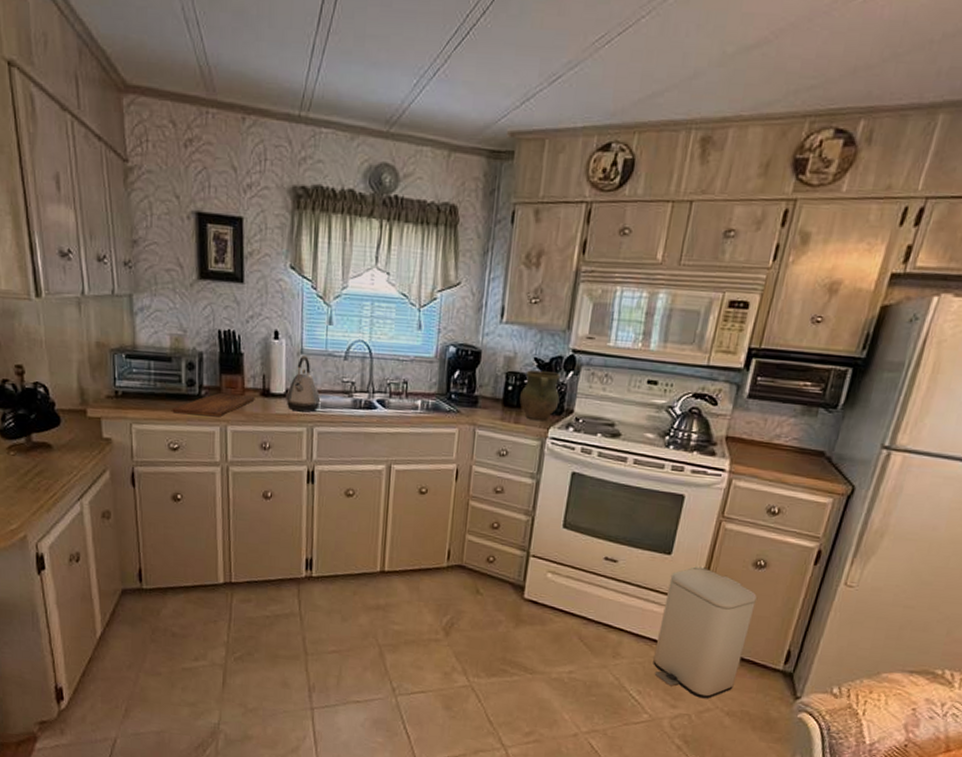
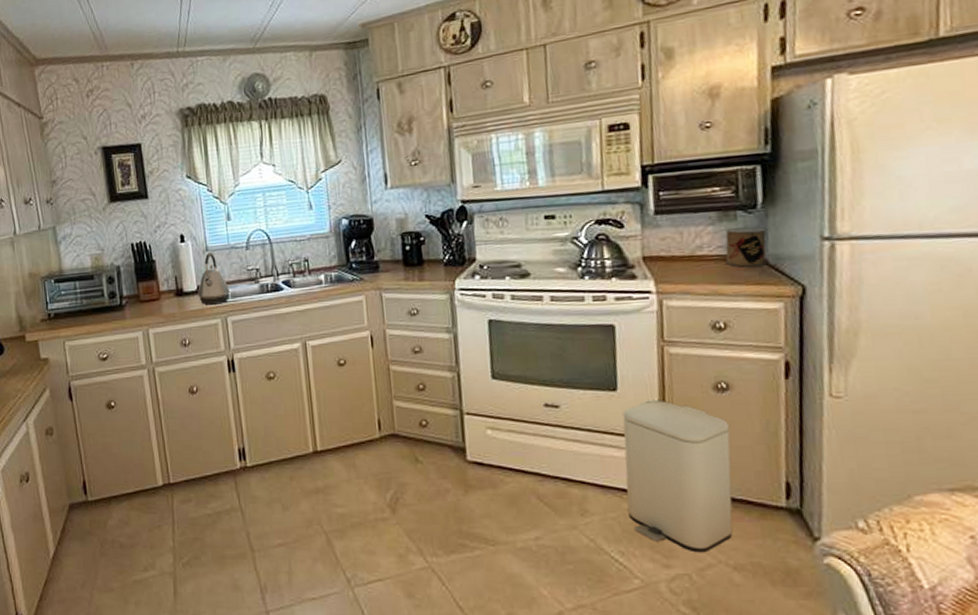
cutting board: present [172,392,255,417] -> none [98,298,171,324]
ceramic jug: present [519,370,561,421] -> none [419,225,460,275]
tin can: none [796,423,839,463] -> present [725,226,766,268]

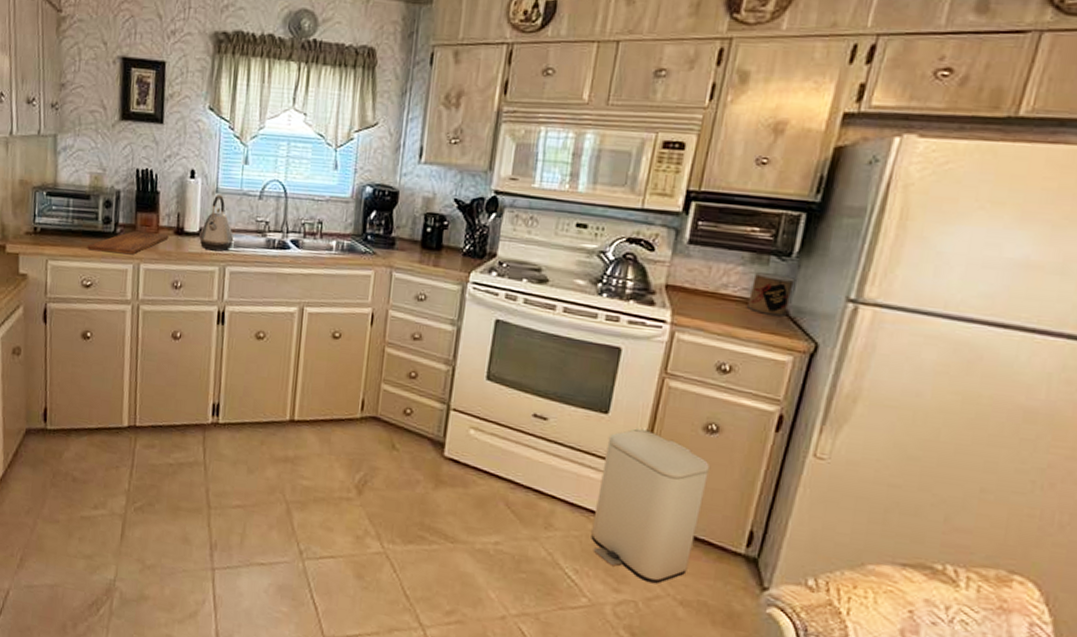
cutting board: none [98,298,171,324] -> present [87,230,169,255]

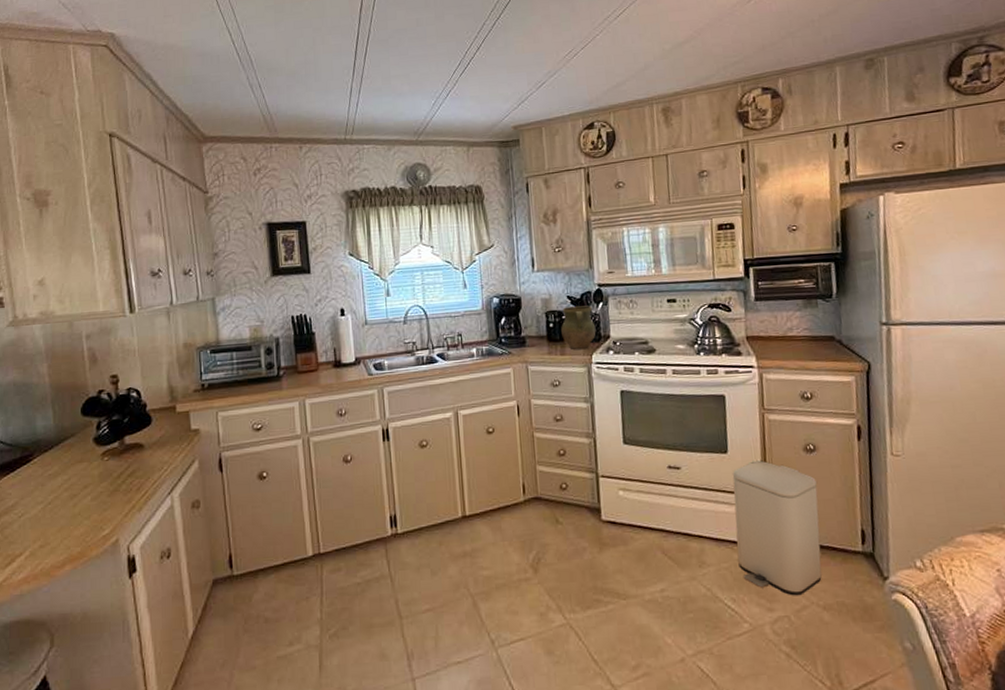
cutting board: present [87,230,169,255] -> none [254,369,329,395]
kettle: present [199,195,234,251] -> none [356,326,387,376]
ceramic jug: none [439,211,483,265] -> present [561,305,596,350]
tin can: present [747,272,795,316] -> none [809,313,841,347]

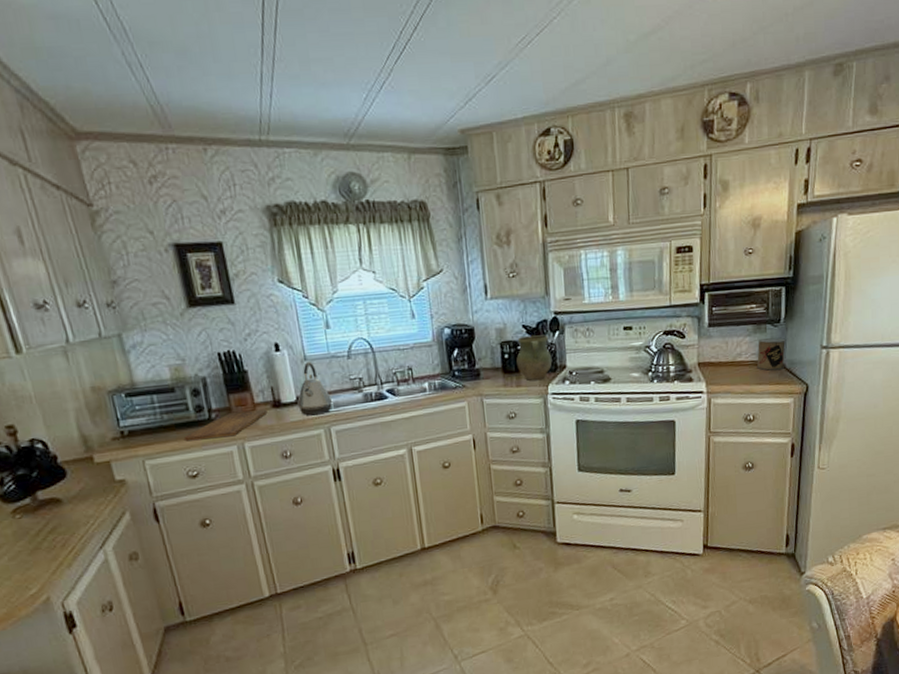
cutting board: none [254,369,329,395] -> present [184,409,268,440]
kettle: none [356,326,387,376] -> present [297,362,333,416]
pedal bin: present [732,460,822,596] -> none [678,480,753,594]
tin can: none [809,313,841,347] -> present [757,337,785,371]

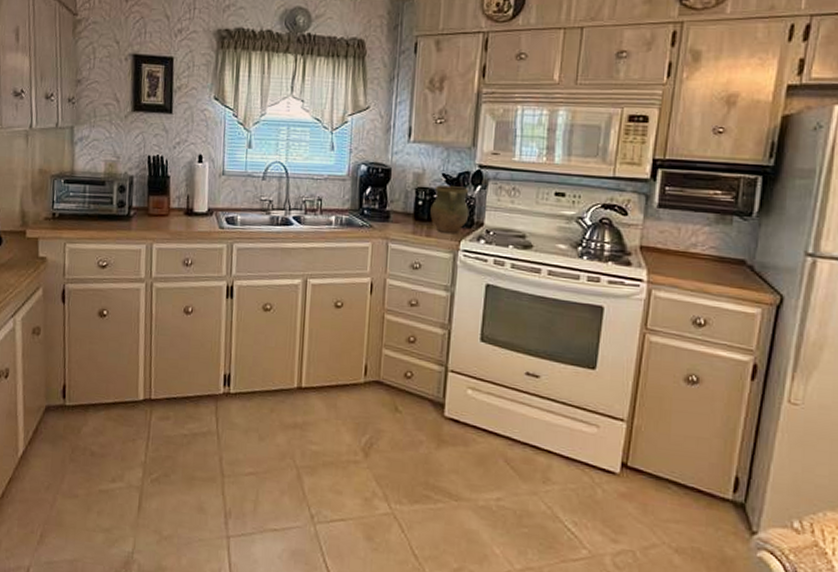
cutting board: present [184,409,268,440] -> none [103,212,180,236]
kettle: present [297,362,333,416] -> none [208,177,241,230]
tin can: present [757,337,785,371] -> none [716,232,757,271]

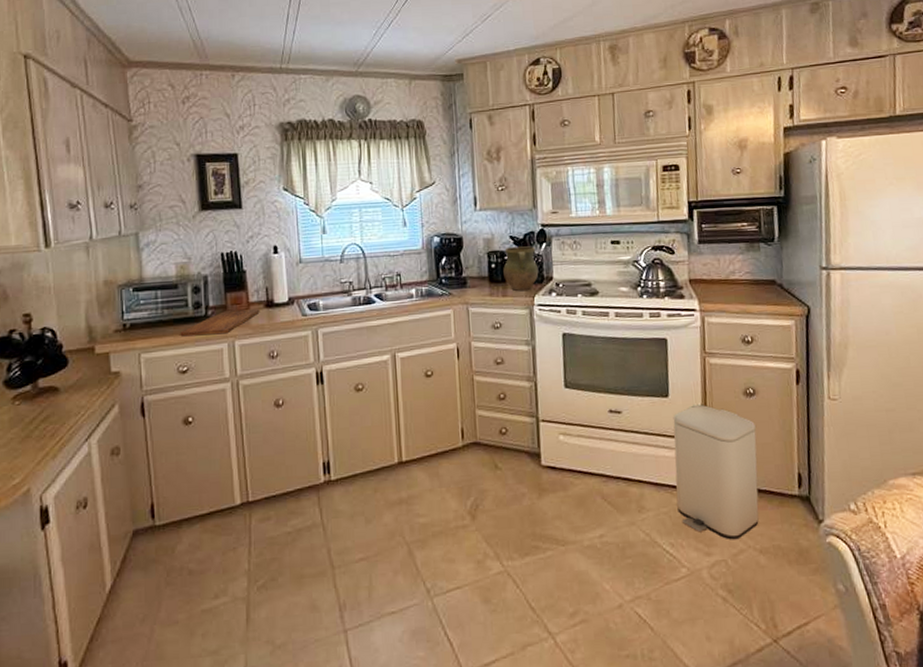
cutting board: none [103,212,180,236] -> present [180,309,260,336]
pedal bin: none [587,383,694,533] -> present [673,404,759,540]

